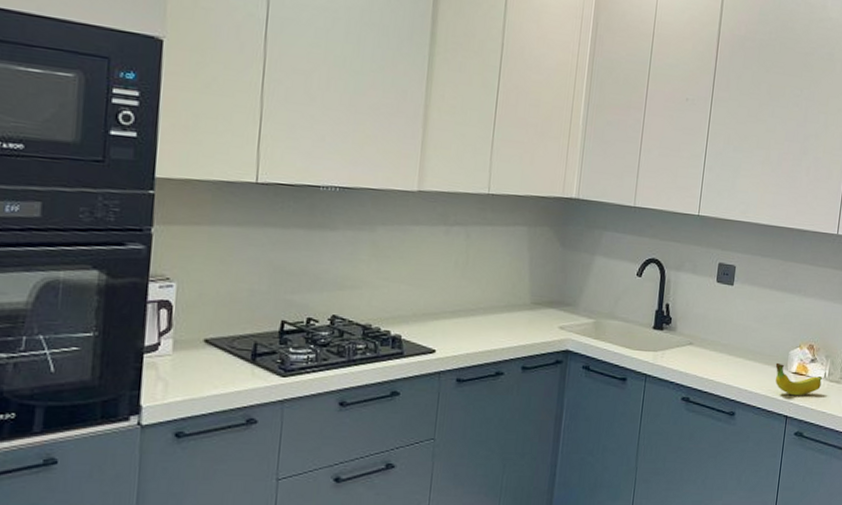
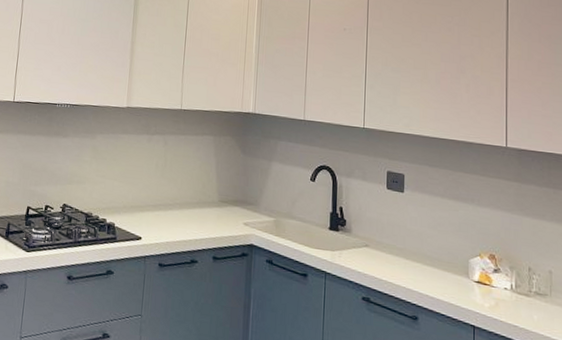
fruit: present [775,362,822,396] -> none [455,270,508,306]

